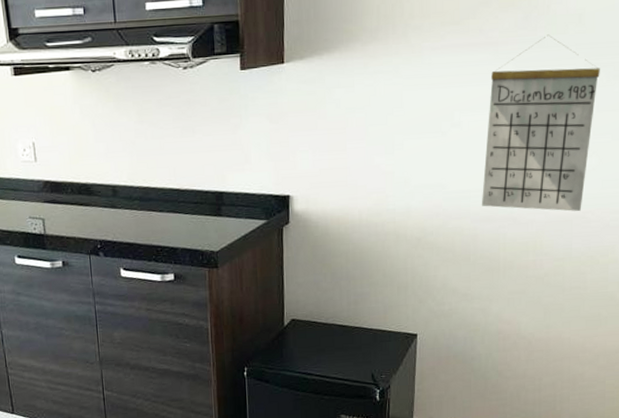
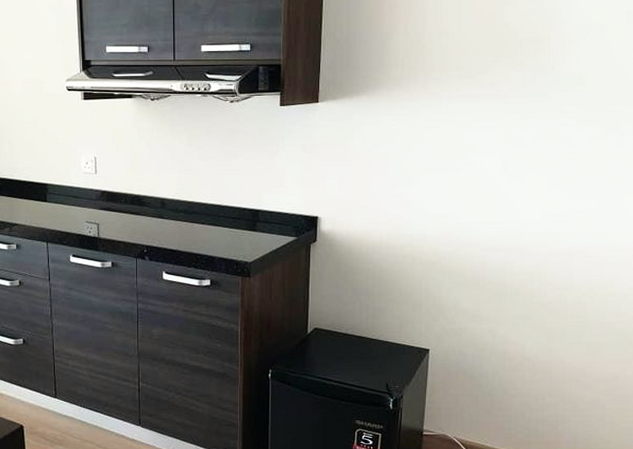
calendar: present [481,34,600,211] -> none [490,91,599,246]

